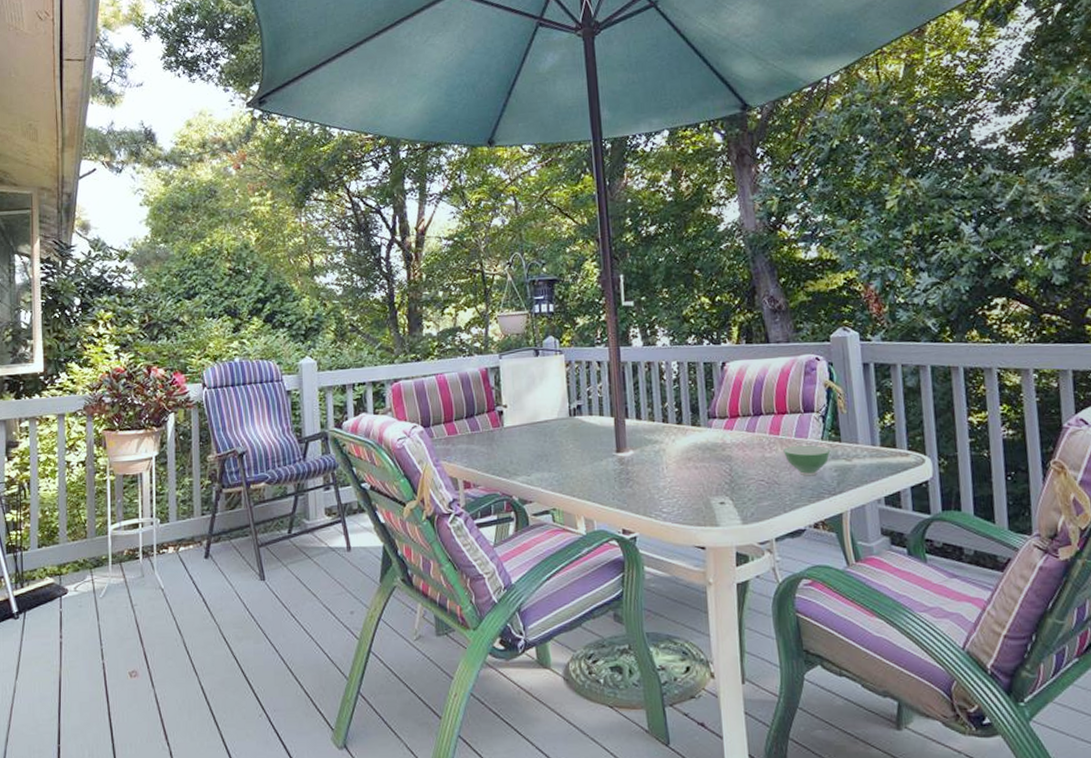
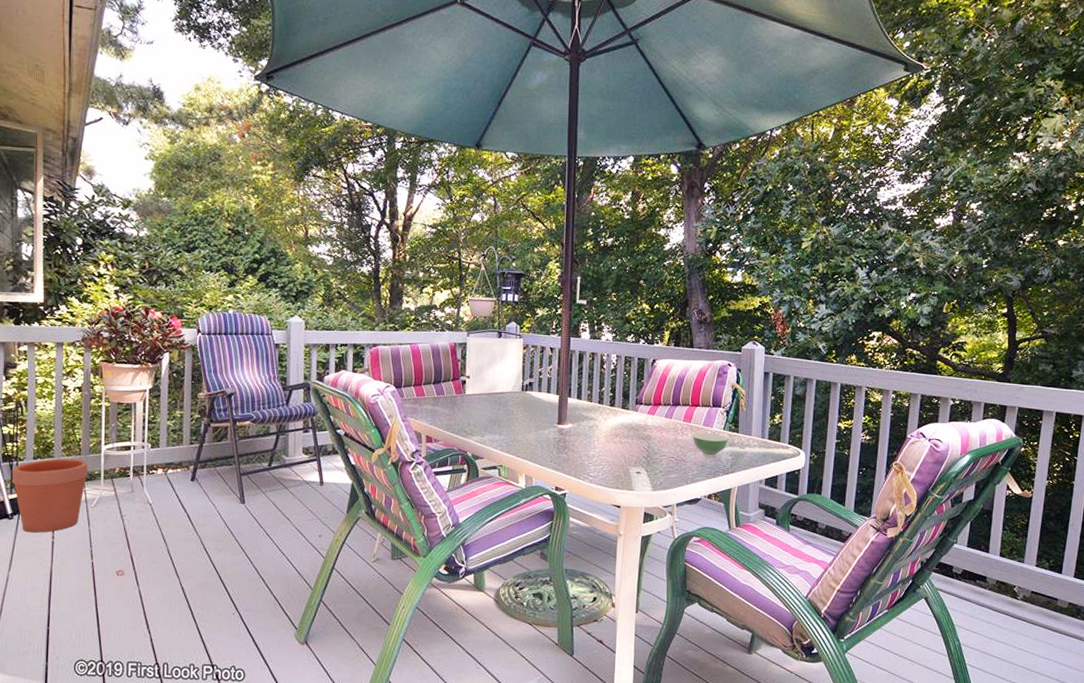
flowerpot: none [17,543,95,633] -> present [12,458,88,533]

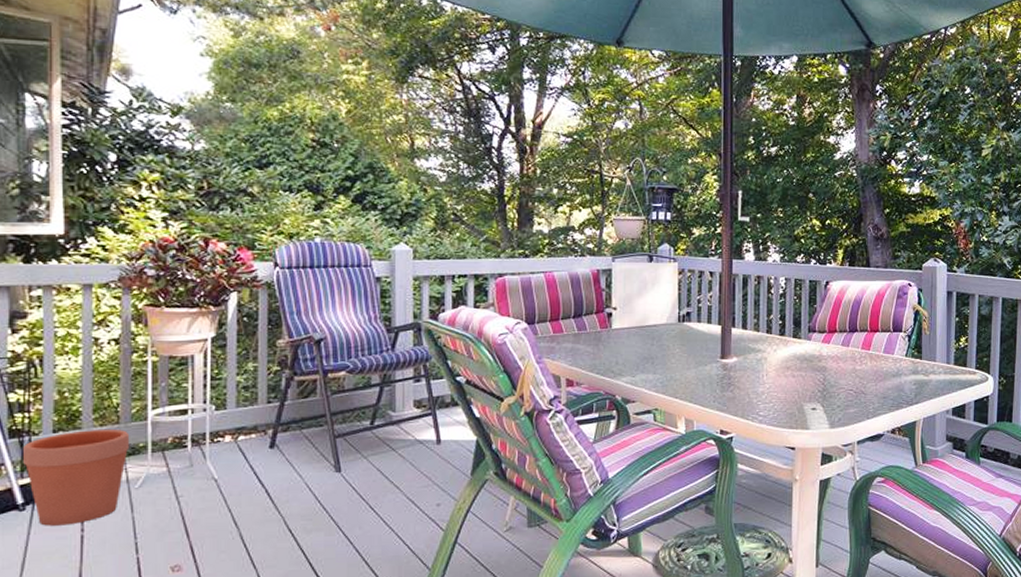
bowl: present [692,432,729,458] -> none [872,360,912,388]

